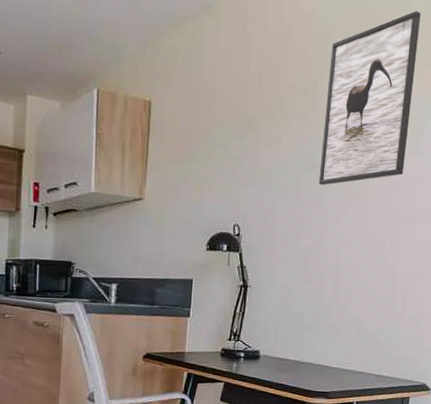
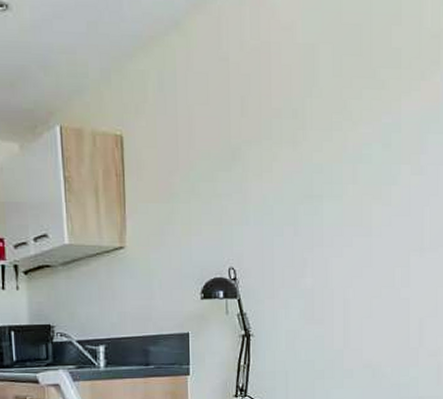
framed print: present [318,11,421,186] -> none [317,15,411,217]

